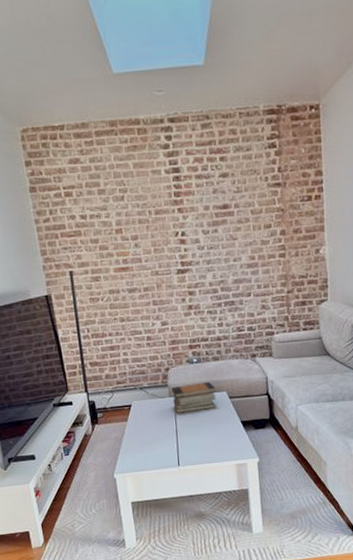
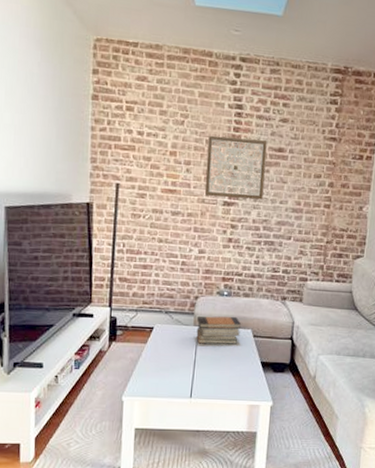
wall art: none [150,200,216,268] -> present [205,135,267,200]

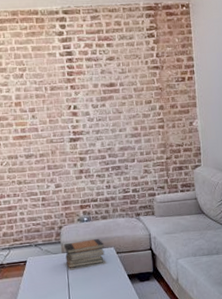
wall art: present [205,135,267,200] -> none [46,79,104,137]

